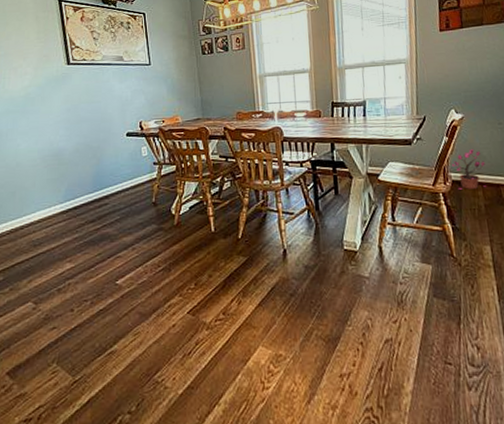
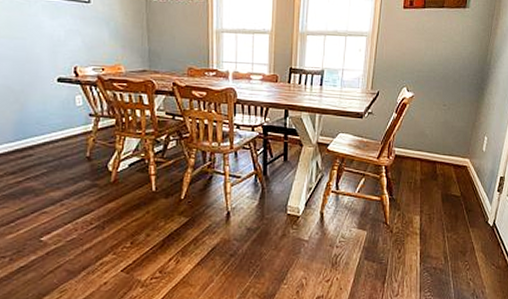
potted plant: present [451,149,487,190] -> none [397,127,426,164]

